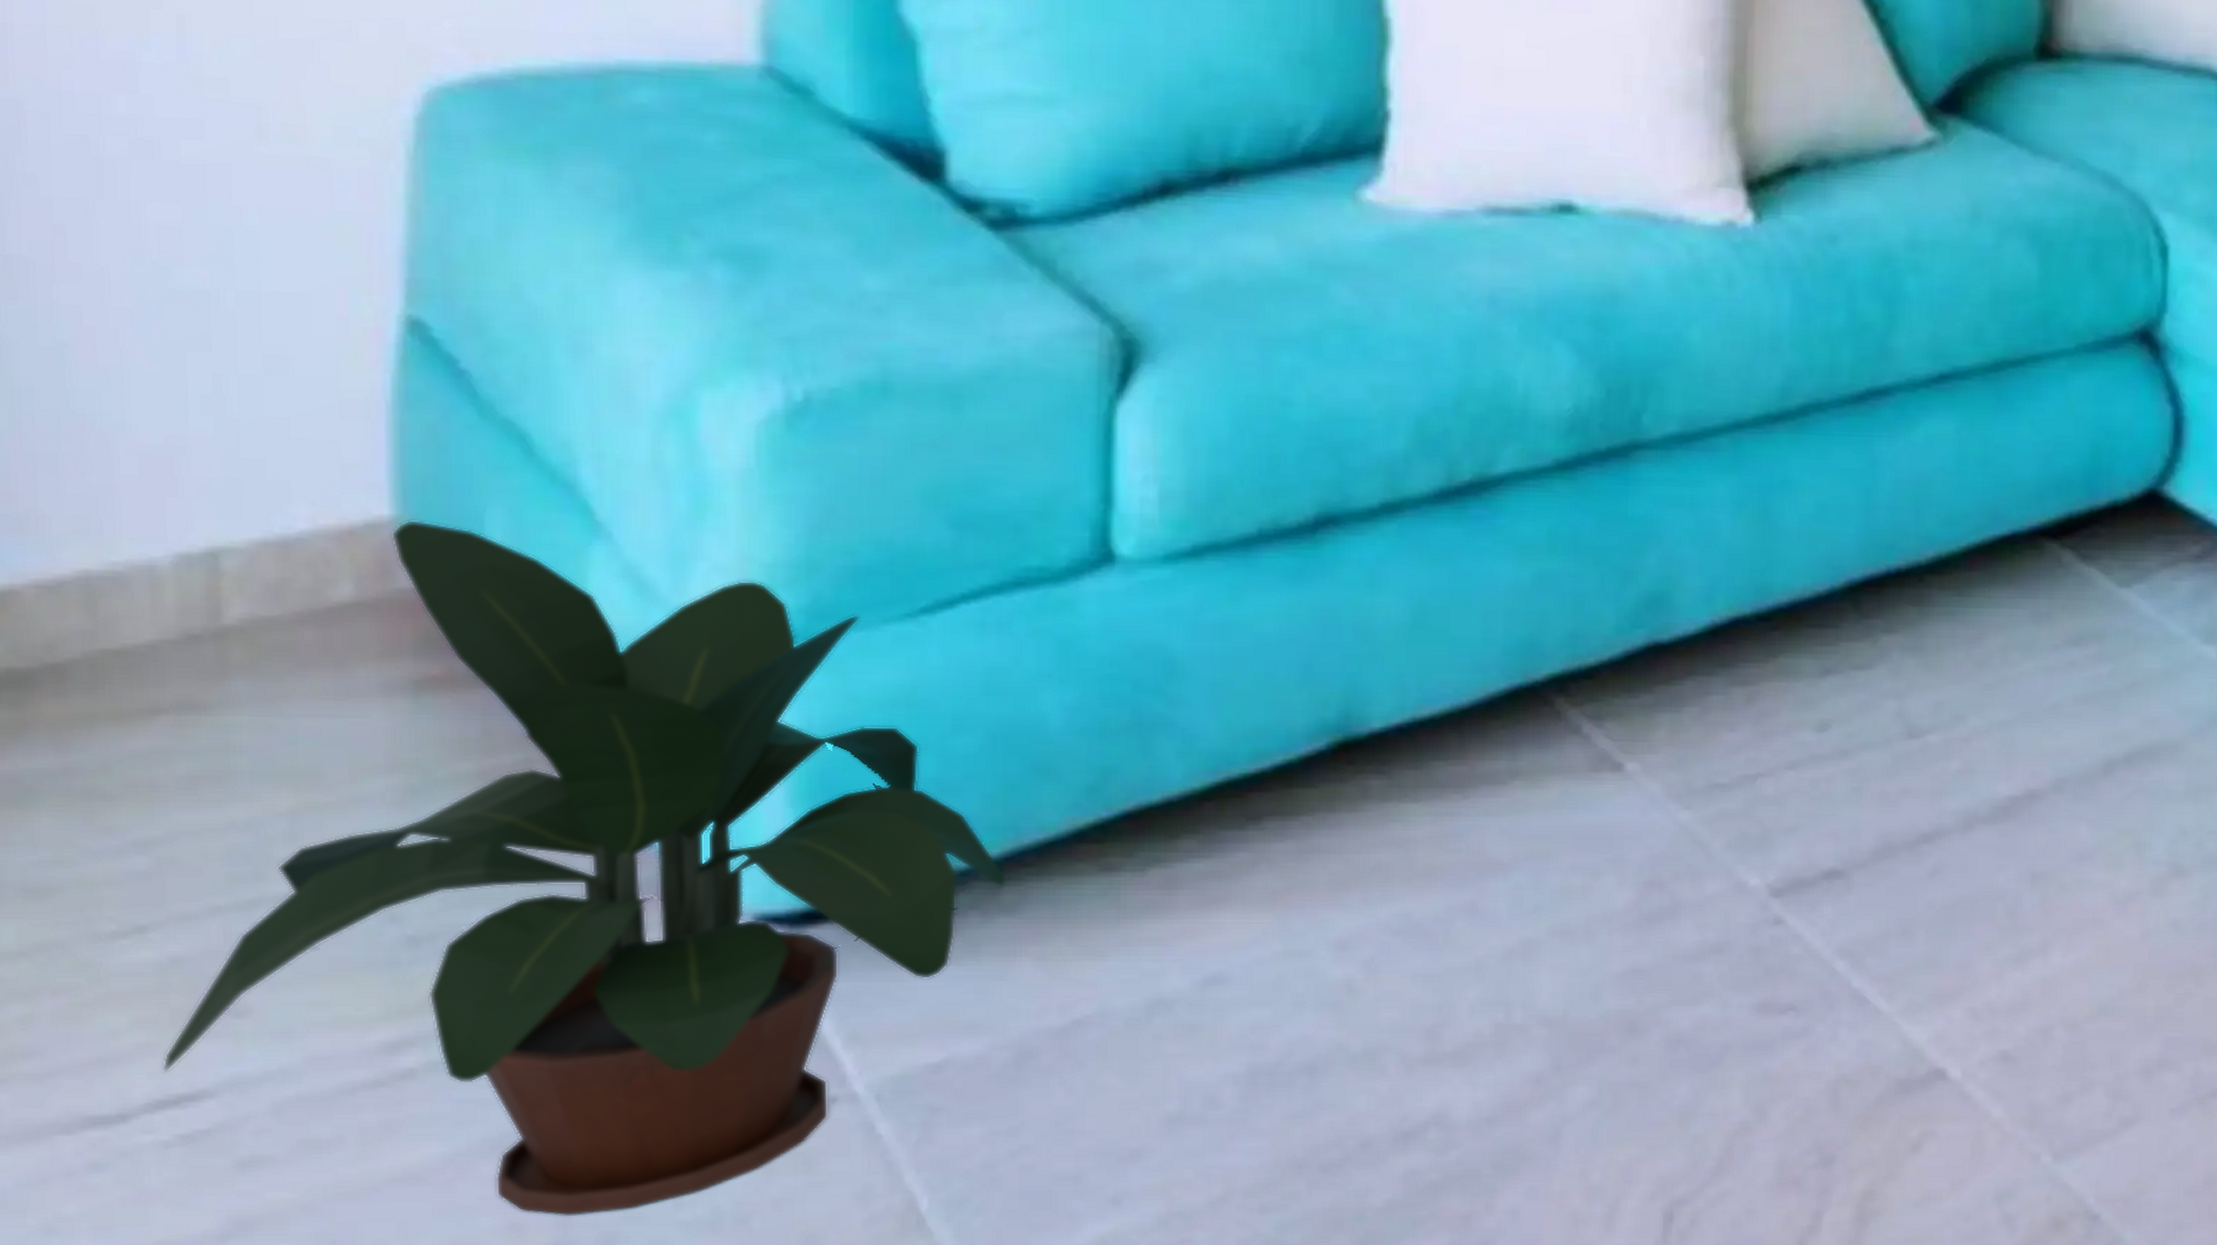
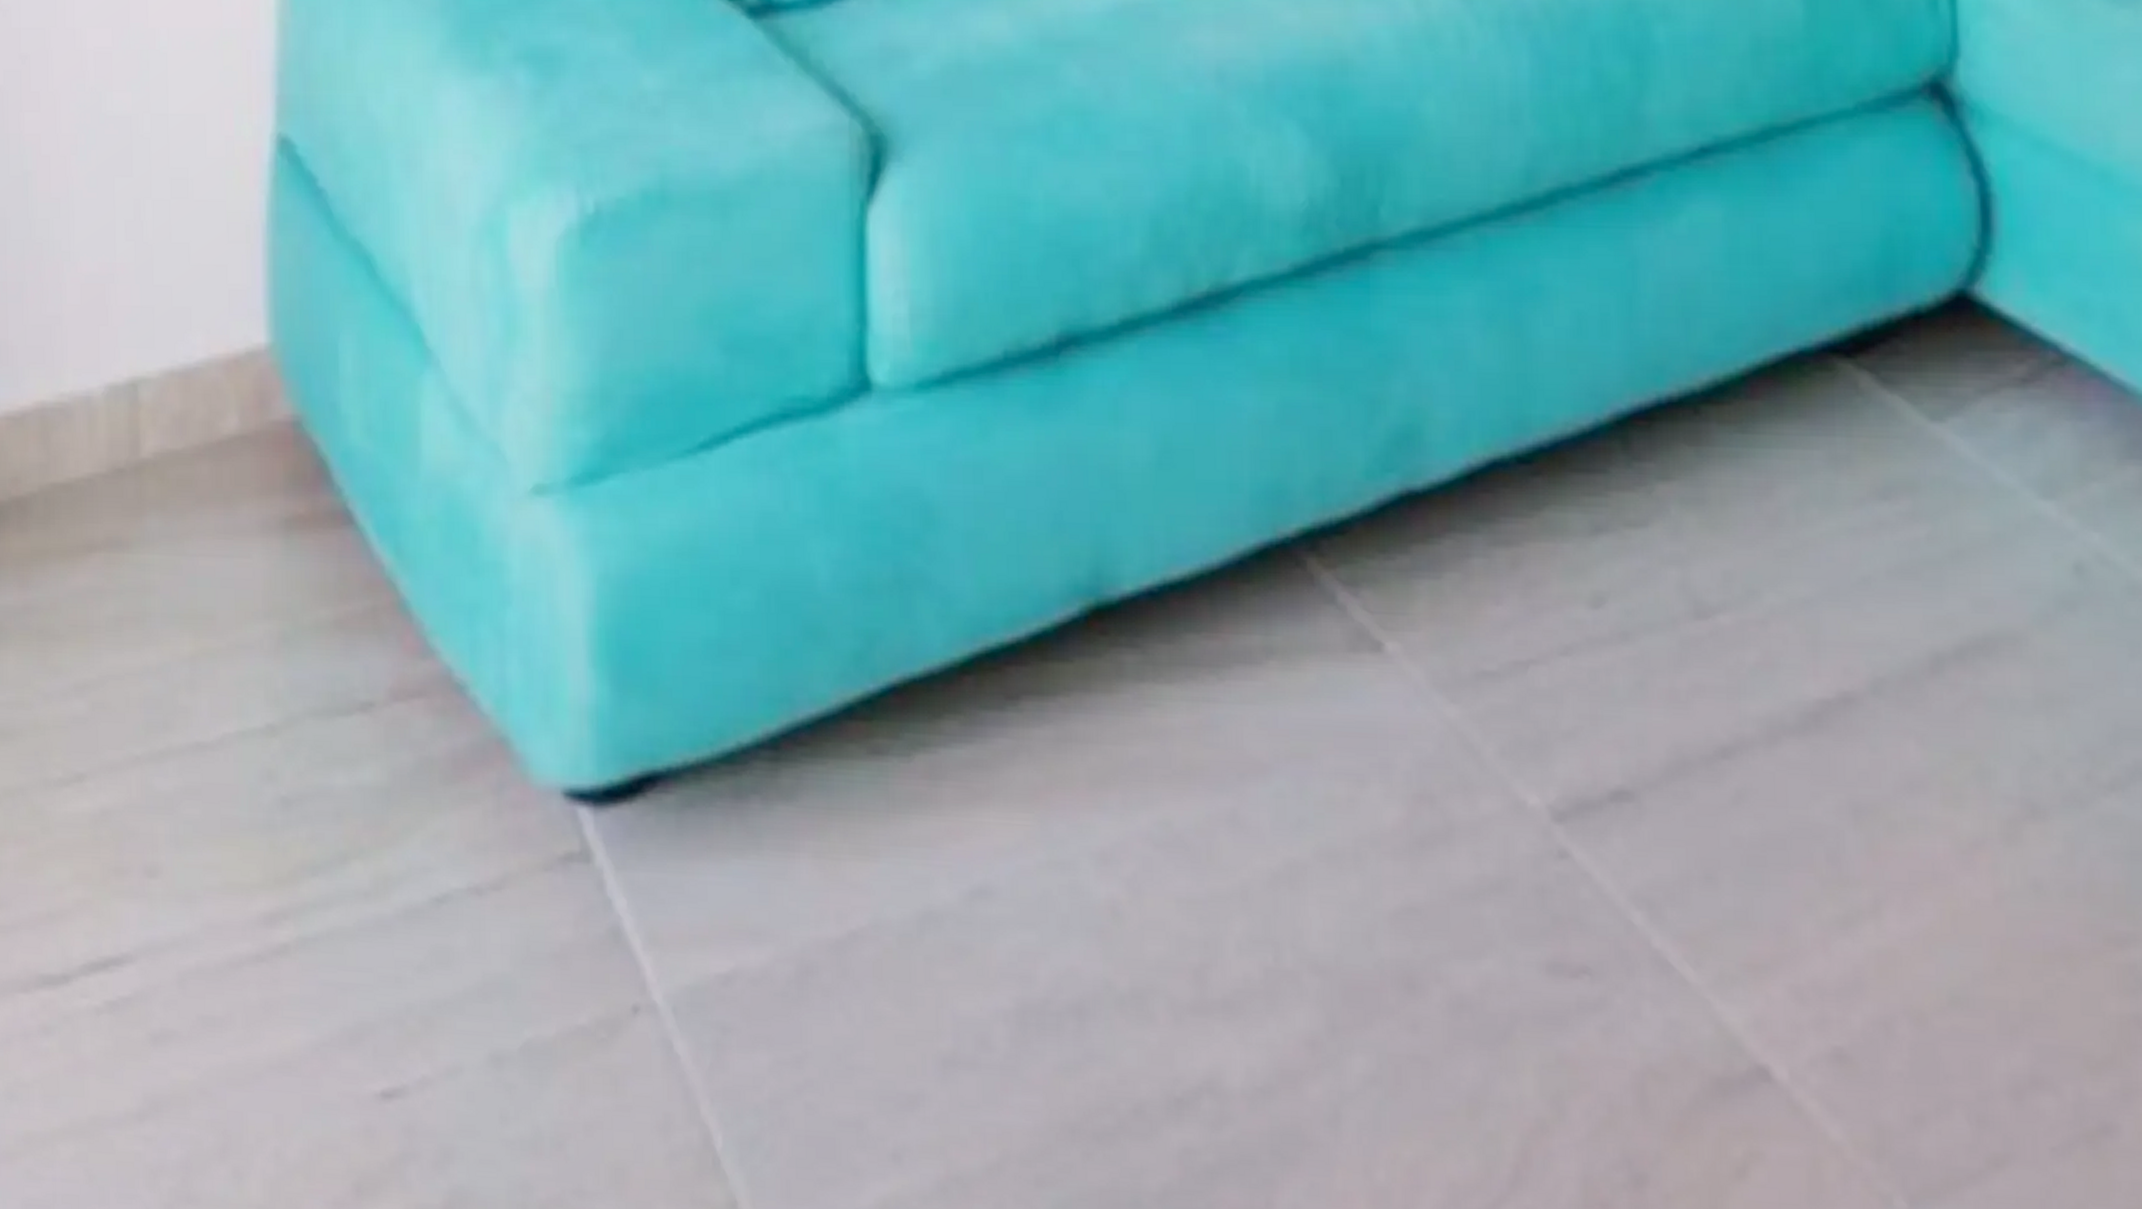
potted plant: present [162,519,1007,1216] -> none [95,347,784,1123]

